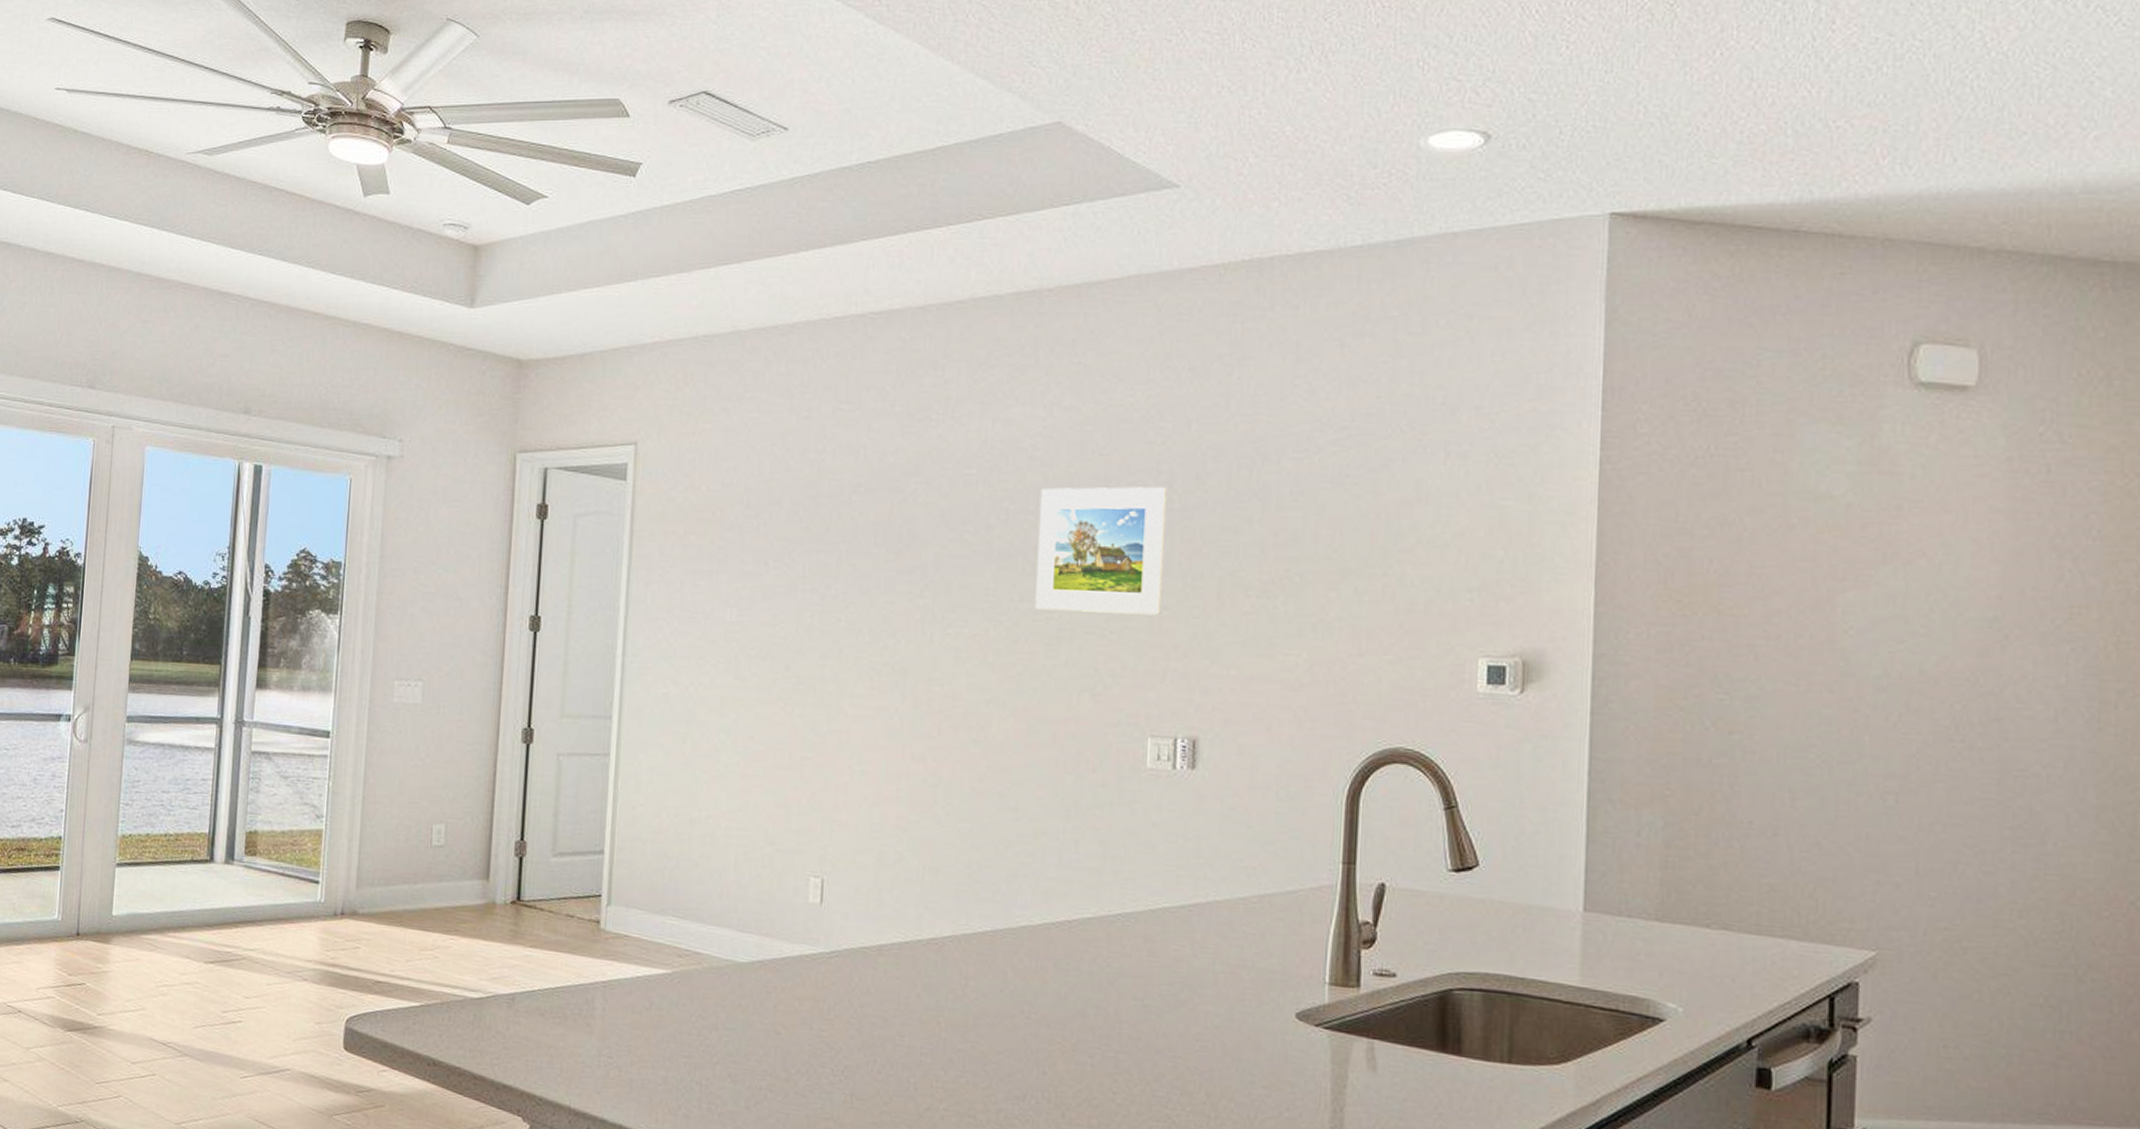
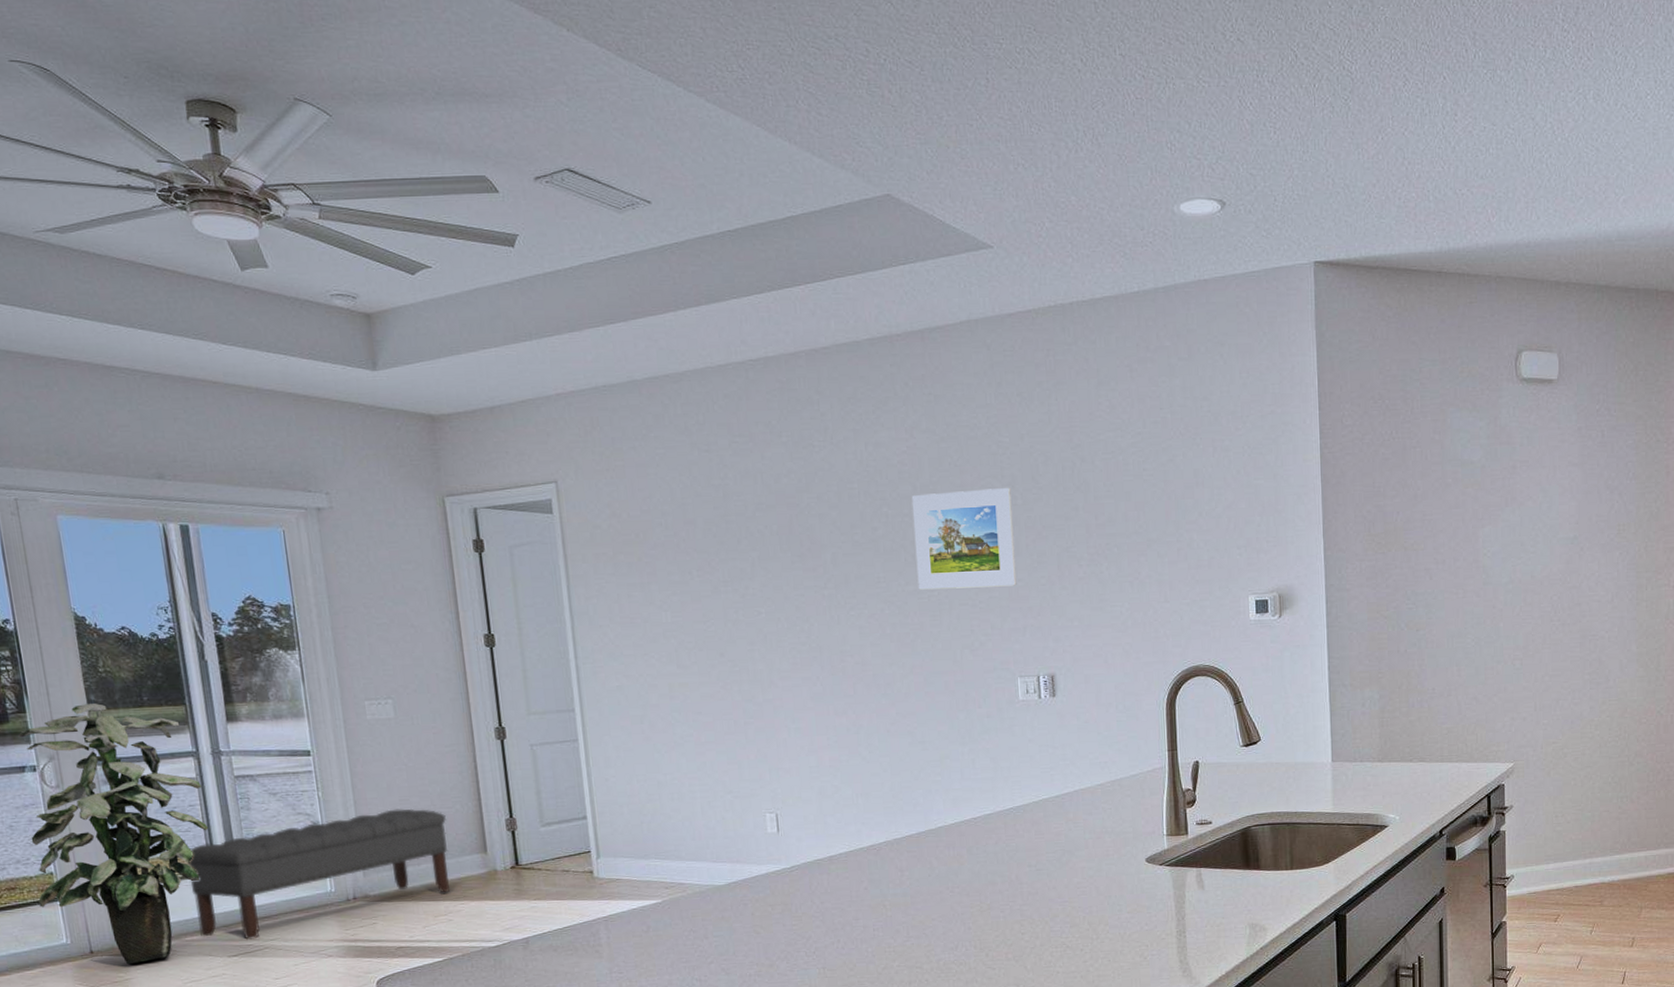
indoor plant: none [42,652,218,955] -> present [18,703,209,965]
bench: none [183,812,453,946] -> present [187,808,450,940]

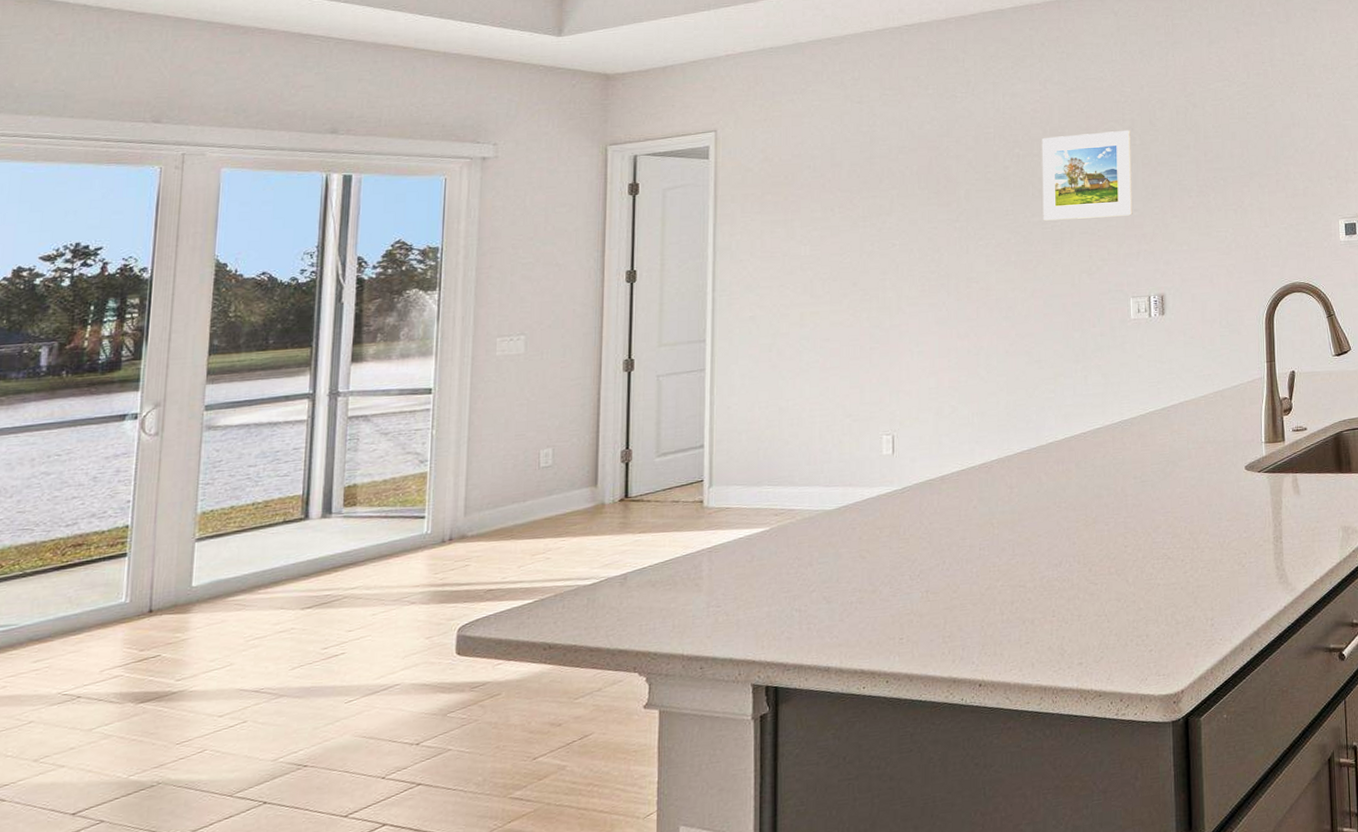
indoor plant: present [18,703,209,965] -> none [105,348,311,623]
bench: present [187,808,450,940] -> none [276,443,560,590]

